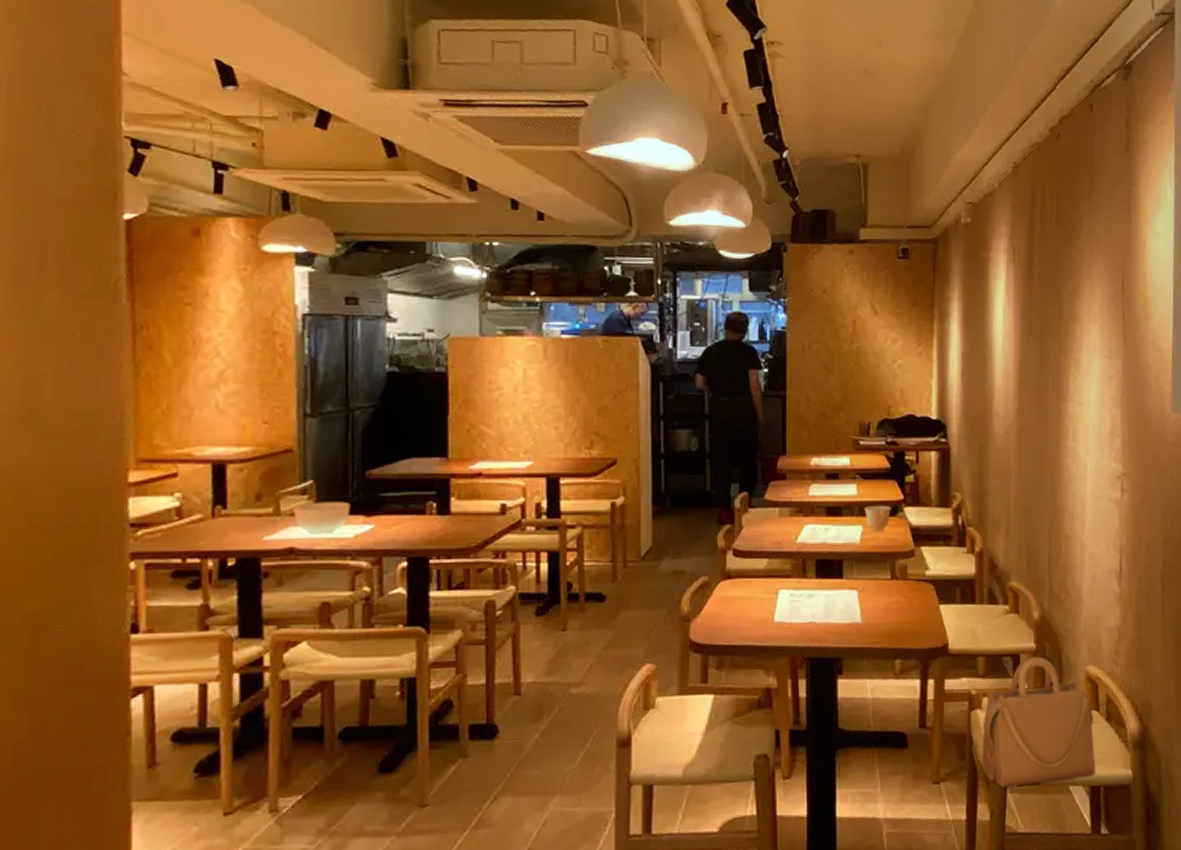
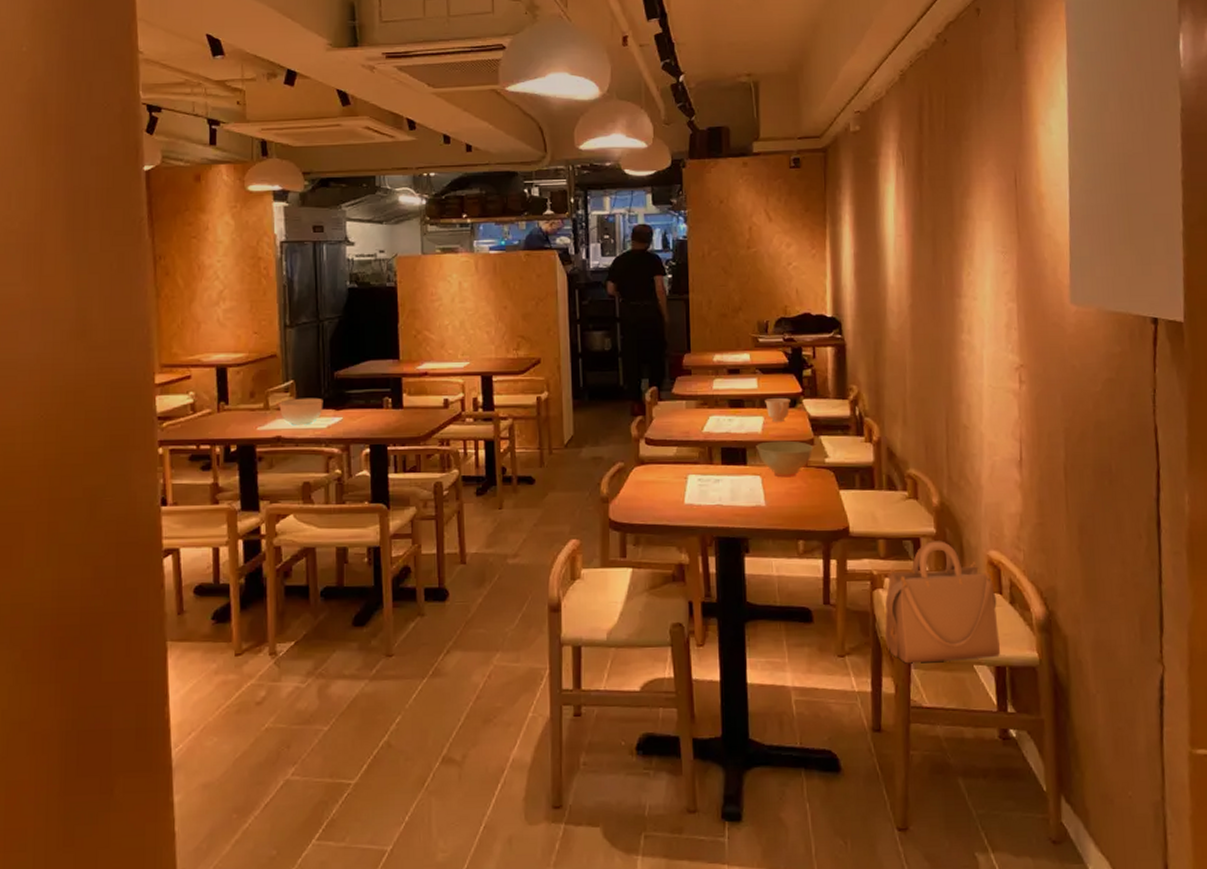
bowl: none [853,552,914,592] -> present [756,440,814,478]

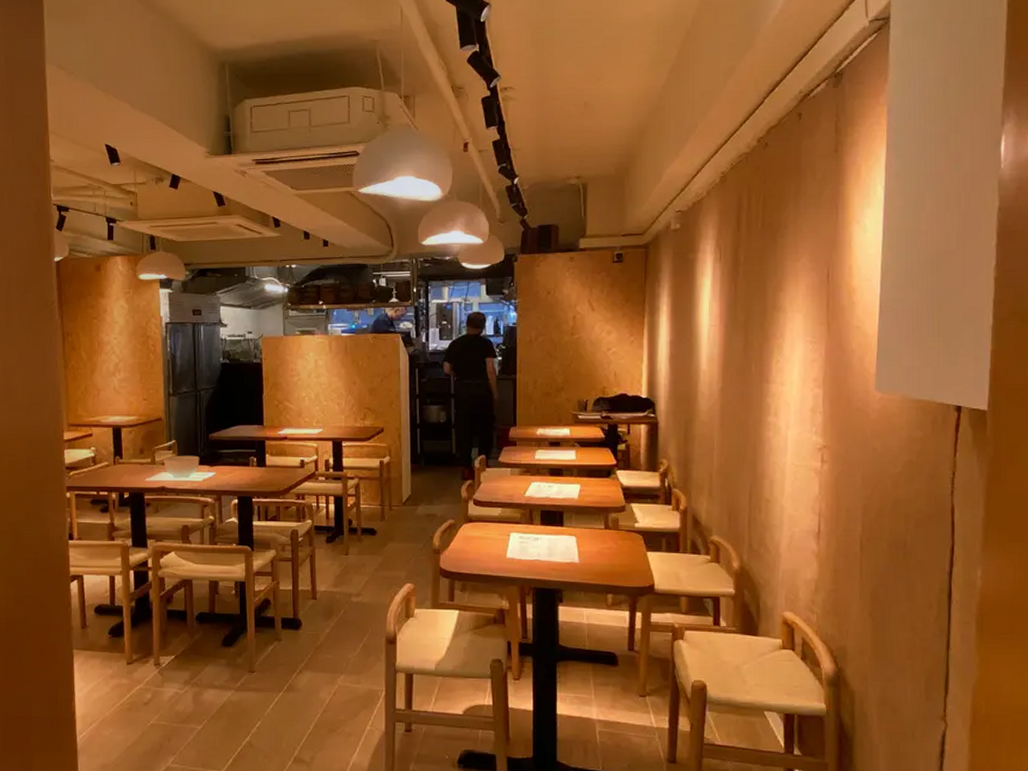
bowl: present [756,440,814,478] -> none [572,506,625,539]
teacup: present [764,398,790,423] -> none [581,469,605,491]
handbag: present [885,541,1000,664] -> none [684,600,789,707]

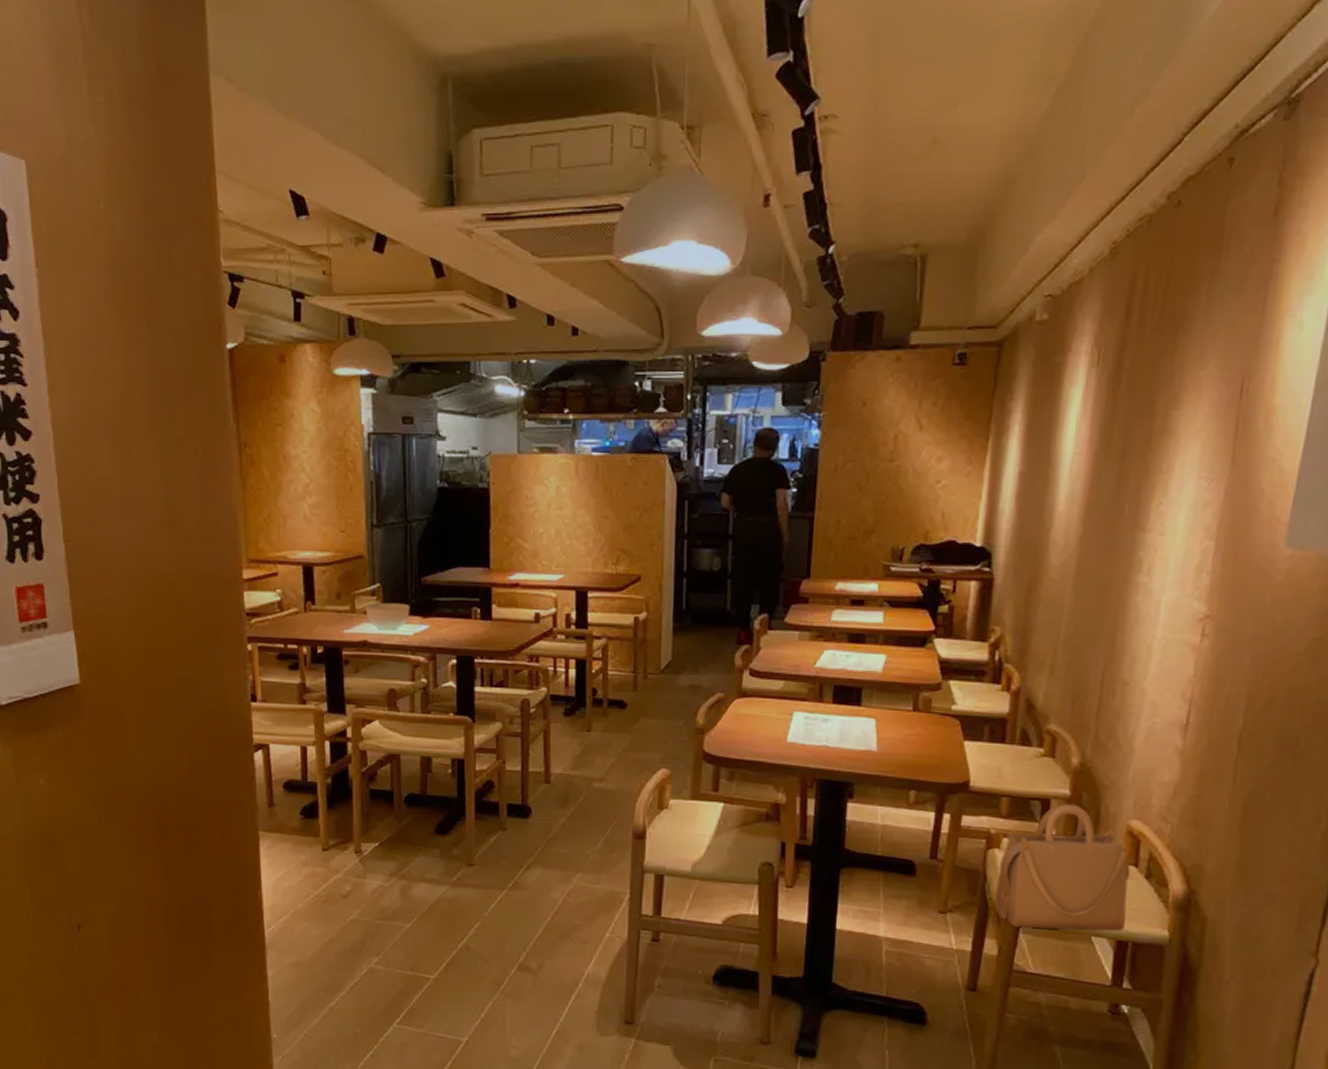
handbag: none [684,600,789,707] -> present [994,804,1131,931]

